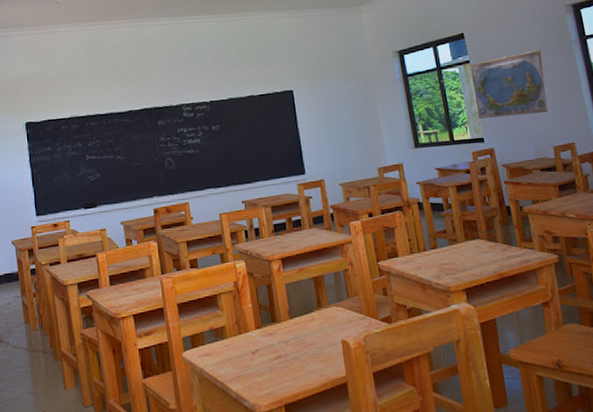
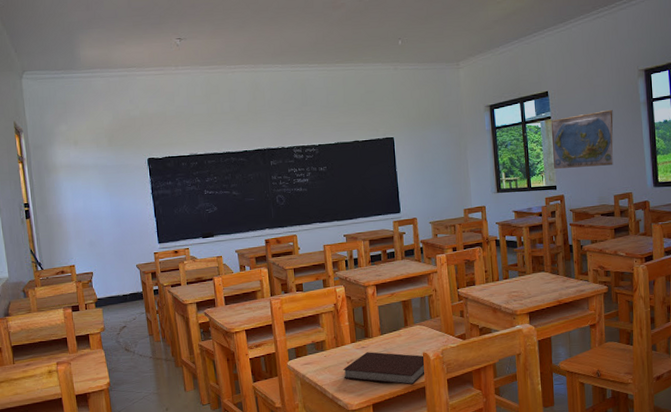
notebook: none [248,339,345,381] -> present [343,352,425,385]

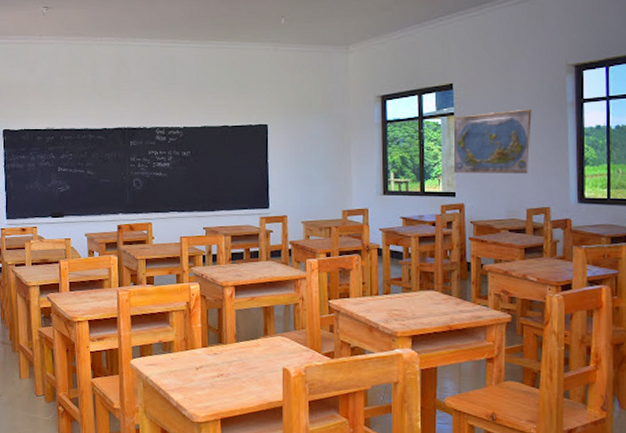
notebook: present [343,352,425,385] -> none [191,359,285,403]

